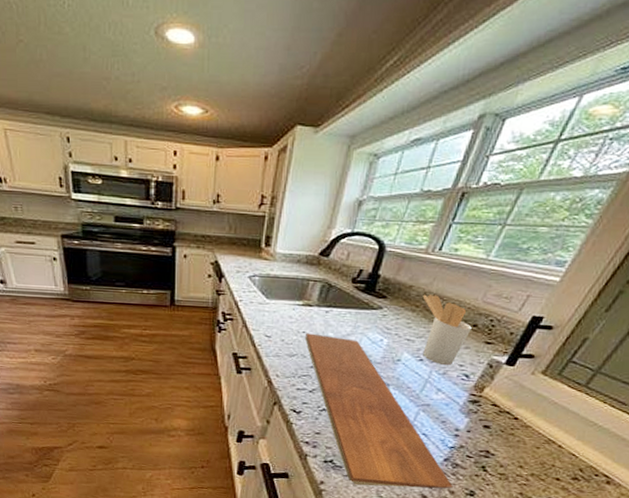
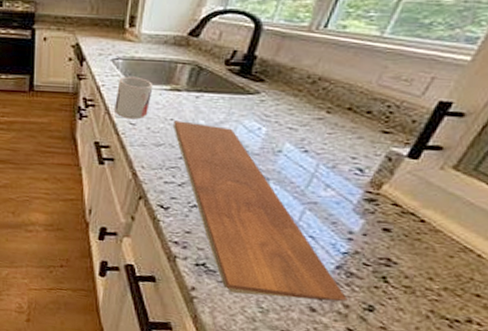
mug: none [251,292,287,332] -> present [115,76,153,120]
utensil holder: present [422,294,472,366] -> none [306,77,365,159]

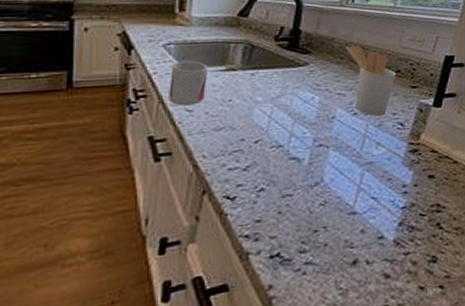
chopping board: present [172,120,348,301] -> none [231,100,414,281]
utensil holder: none [306,77,365,159] -> present [345,45,396,117]

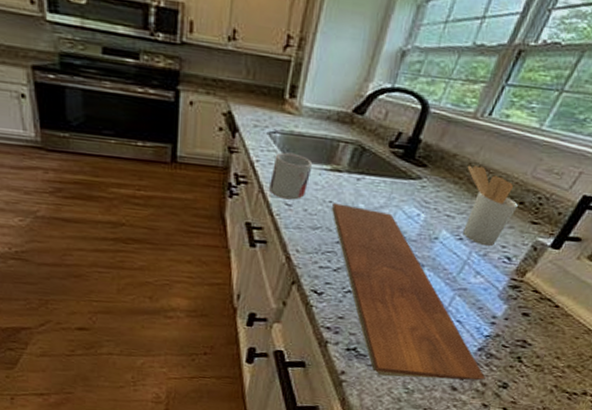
chopping board: none [231,100,414,281] -> present [331,203,486,380]

